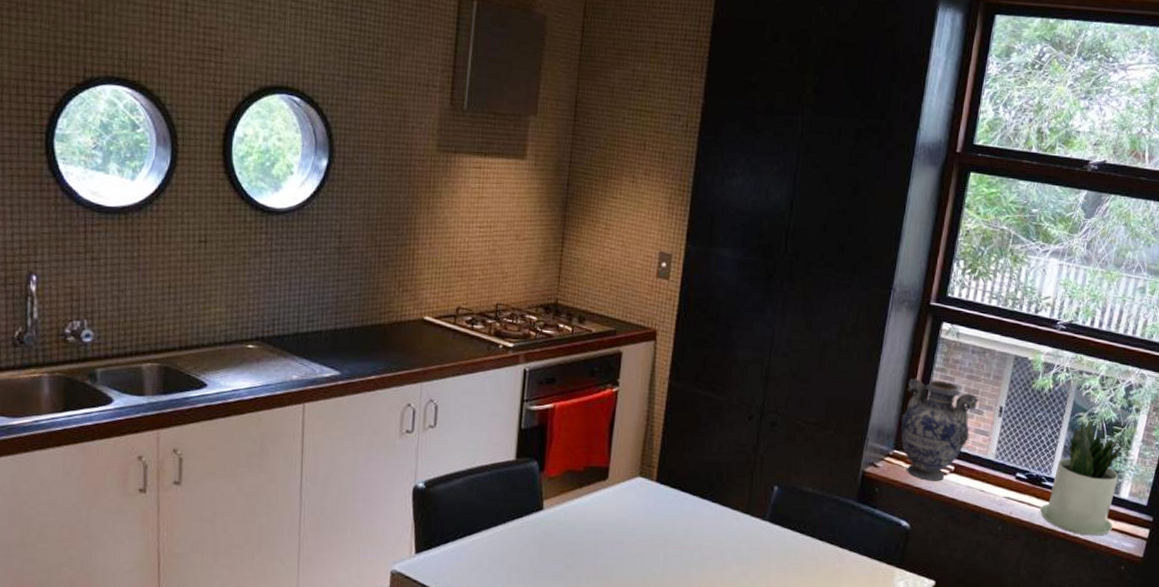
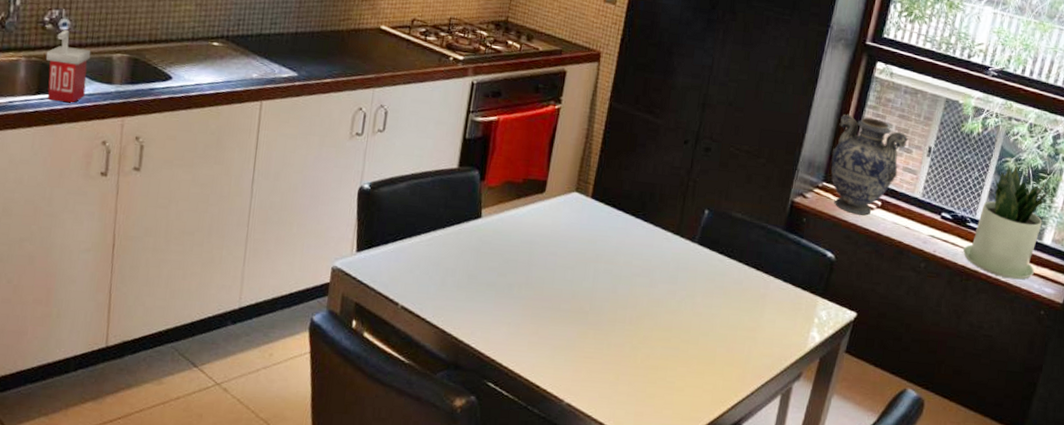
soap dispenser: none [70,342,119,419] -> present [45,30,92,103]

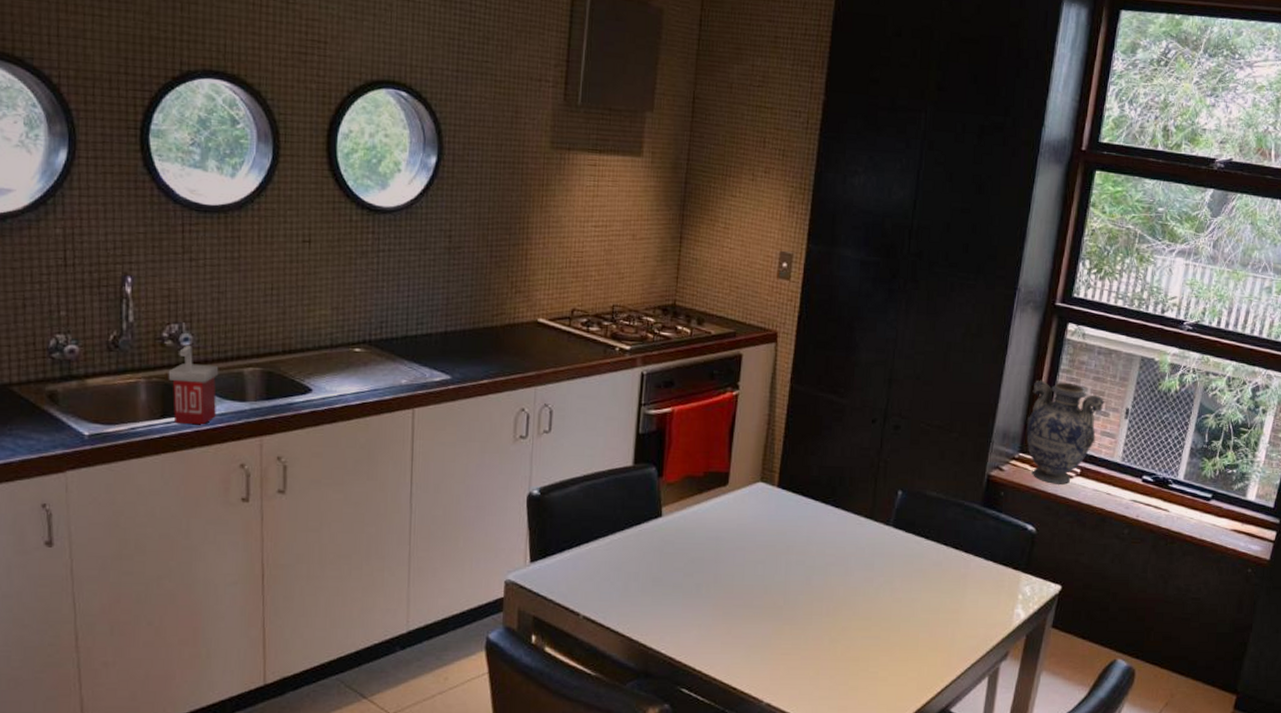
planter: present [963,165,1054,280] -> none [1167,422,1255,539]

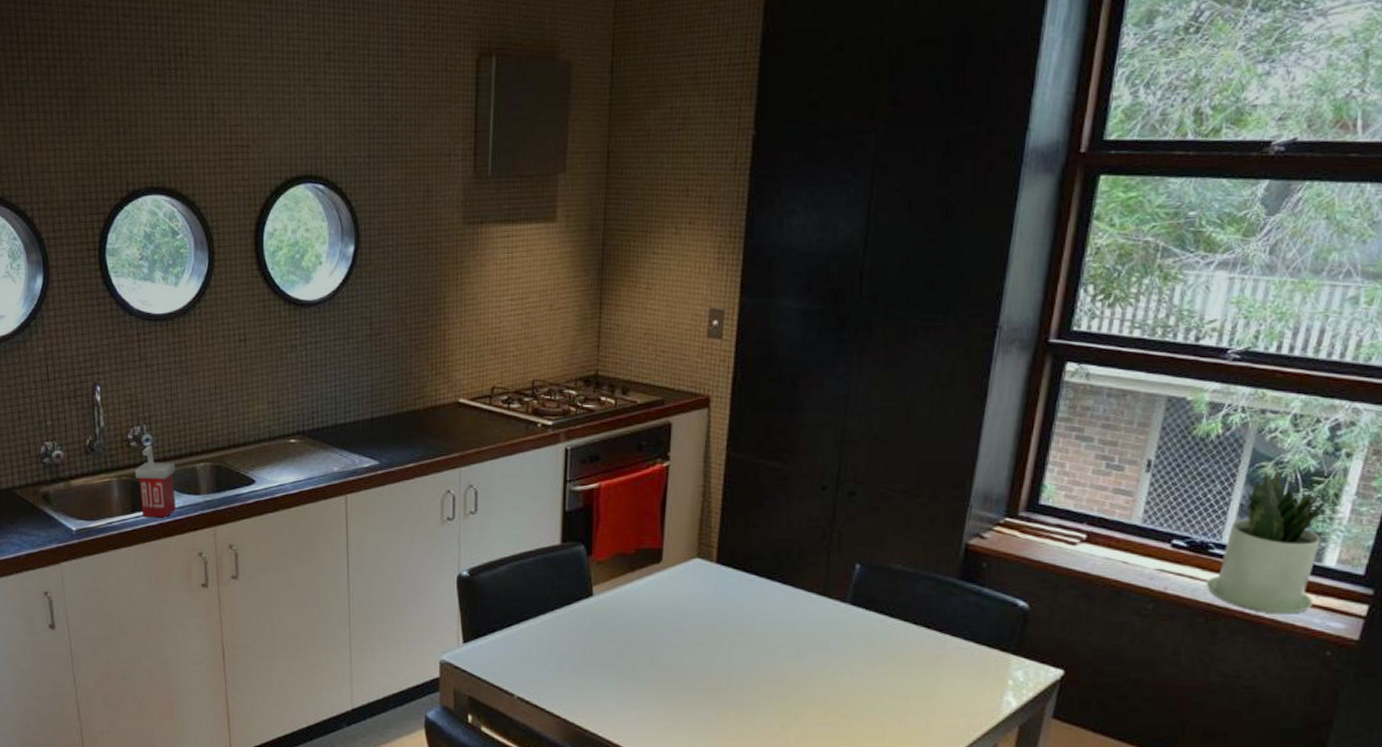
vase: present [1026,380,1104,485] -> none [1013,431,1117,553]
planter: none [1167,422,1255,539] -> present [1207,471,1335,615]

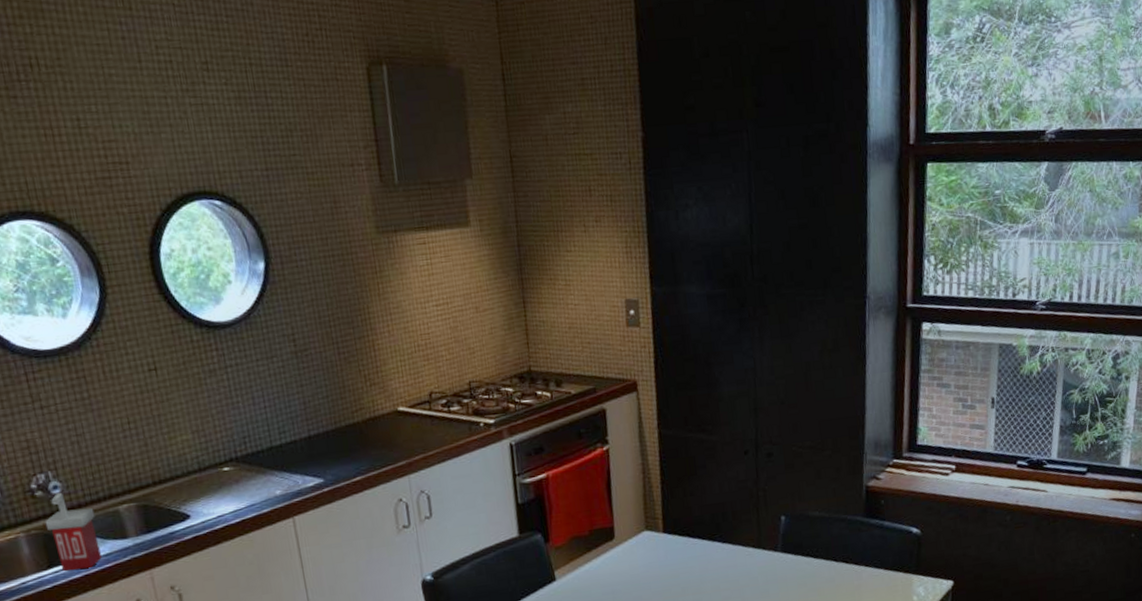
planter: present [1207,471,1335,615] -> none [1045,396,1122,511]

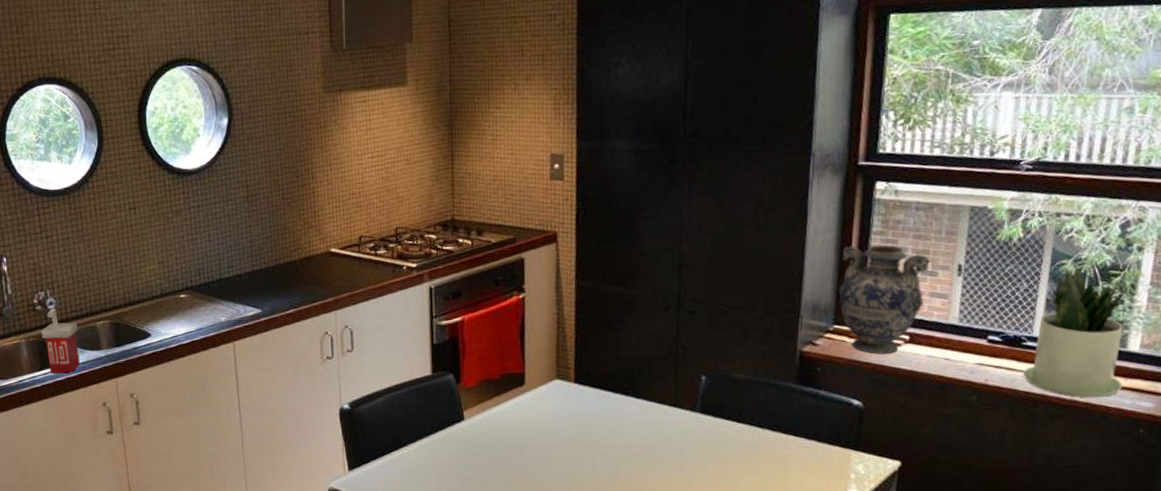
vase: none [895,382,969,485] -> present [838,245,930,354]
planter: none [1045,396,1122,511] -> present [1023,267,1132,398]

